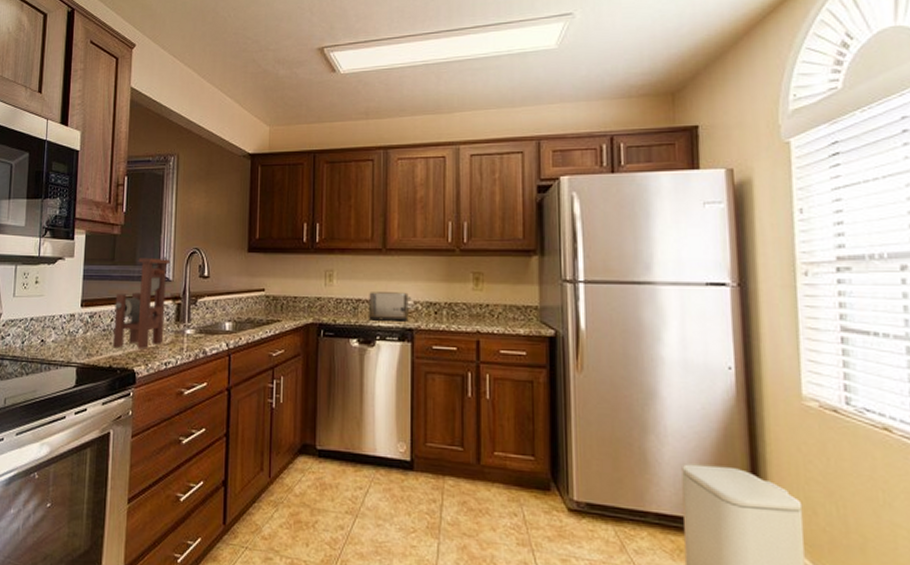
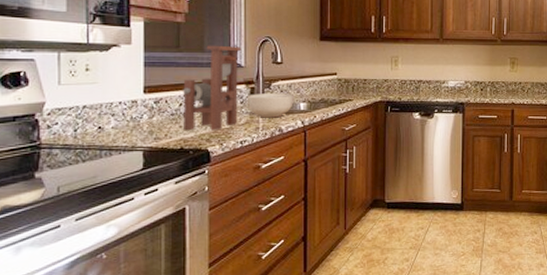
bowl: none [173,310,220,338] -> present [246,93,295,118]
toaster: present [368,292,412,321] -> none [428,74,463,97]

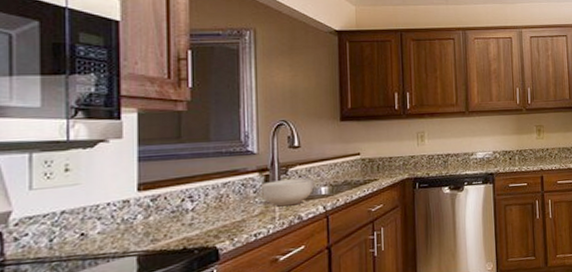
paper towel holder: present [183,45,242,131] -> none [185,132,254,229]

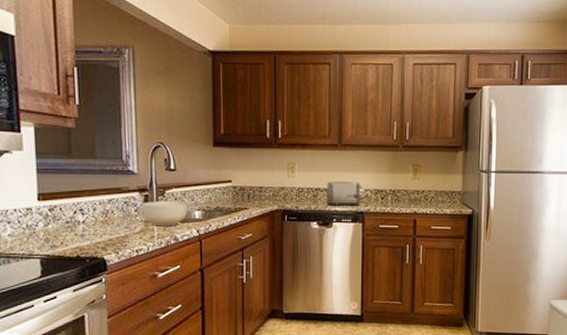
toaster: none [456,145,491,170] -> present [326,182,363,206]

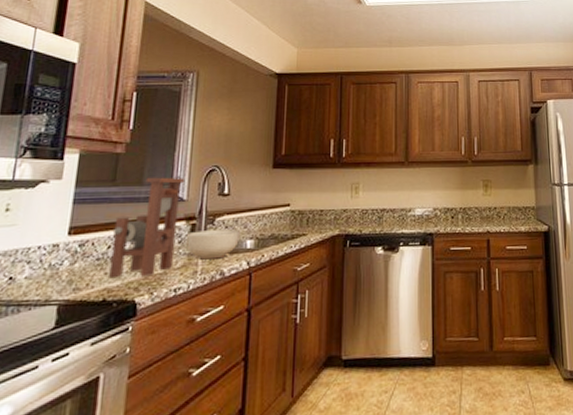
paper towel holder: none [76,151,134,239] -> present [109,177,186,279]
toaster: present [326,182,363,206] -> none [392,200,431,228]

